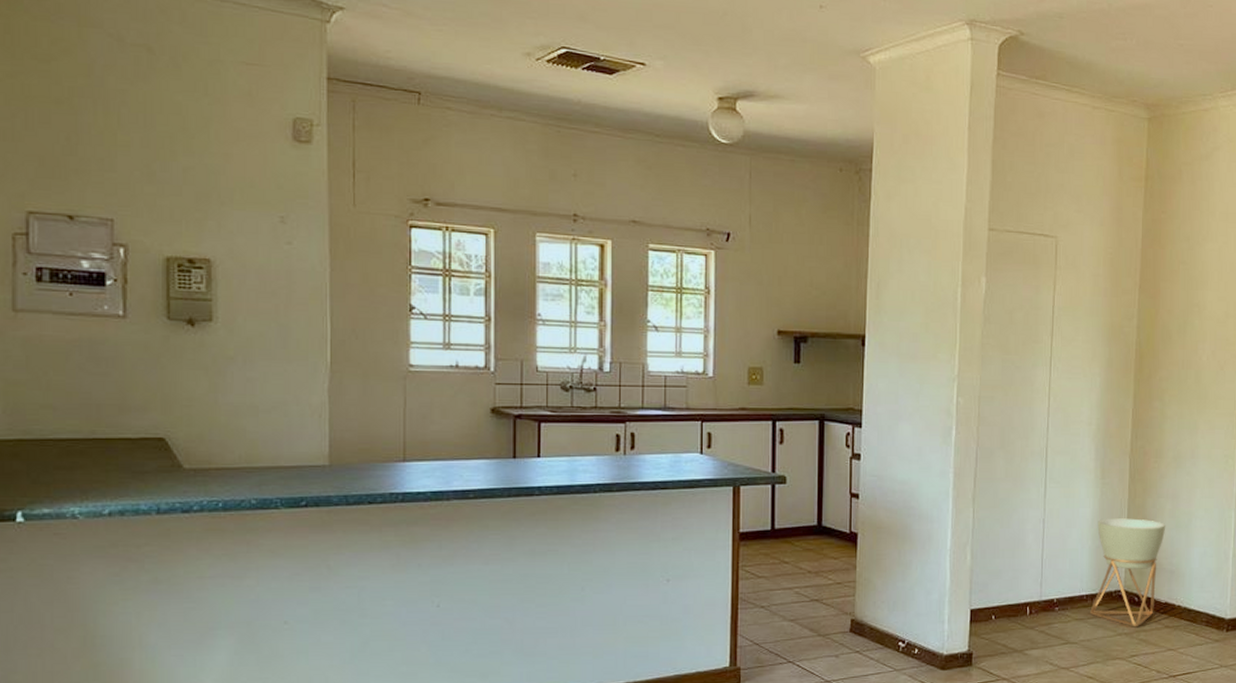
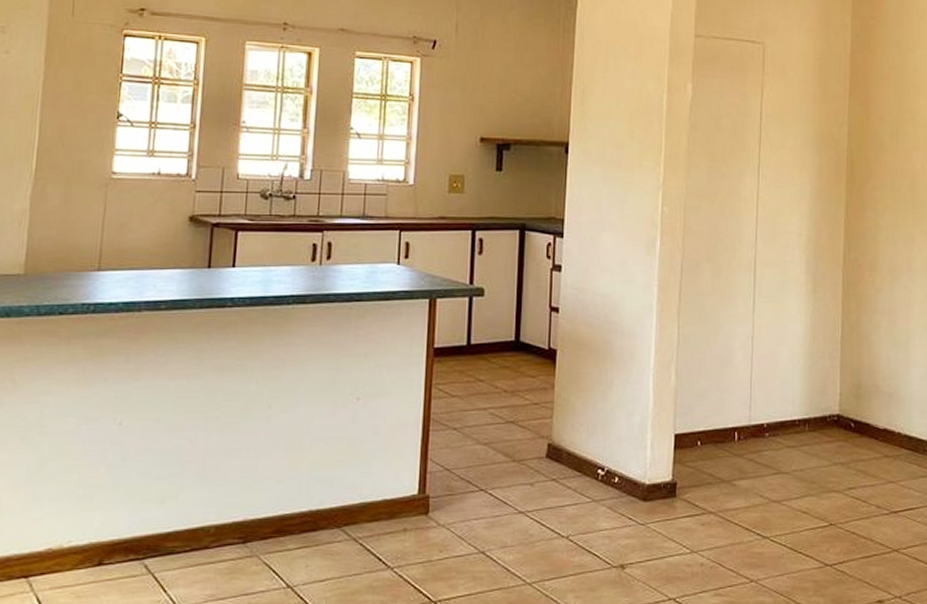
planter: present [1090,518,1166,627] -> none [803,336,883,456]

